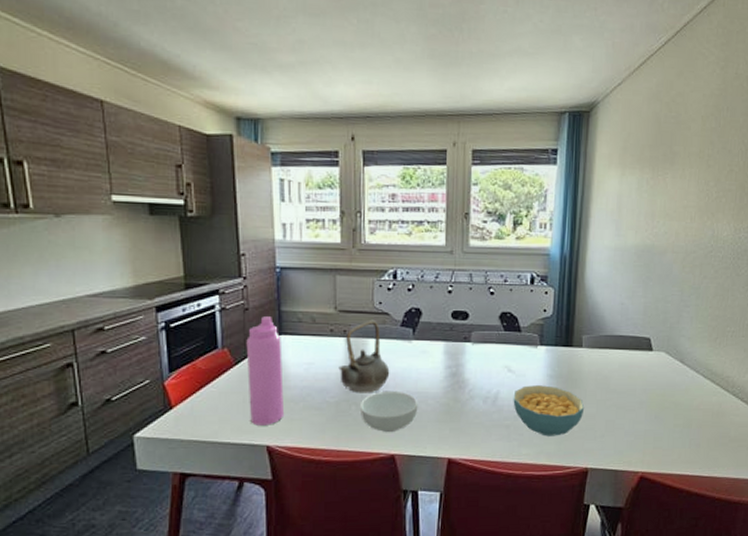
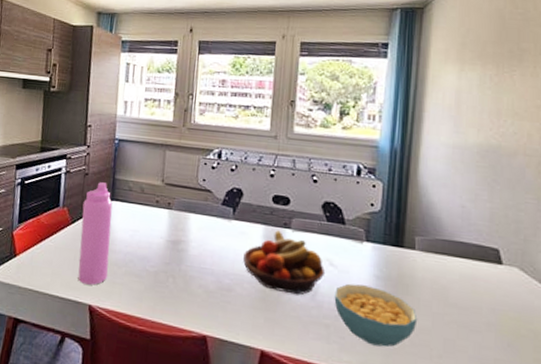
teapot: present [338,319,390,393] -> none [160,195,208,268]
cereal bowl: present [360,390,418,433] -> none [177,268,234,312]
fruit bowl: none [426,345,505,403] -> present [243,230,326,295]

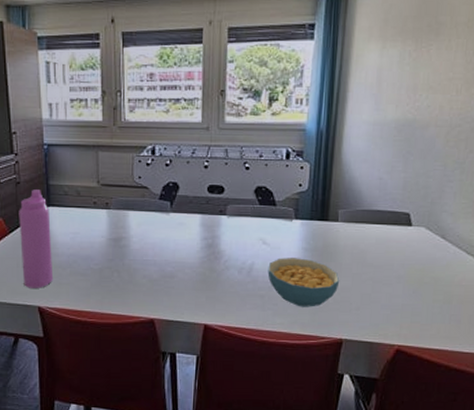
fruit bowl: present [243,230,326,295] -> none [183,218,259,274]

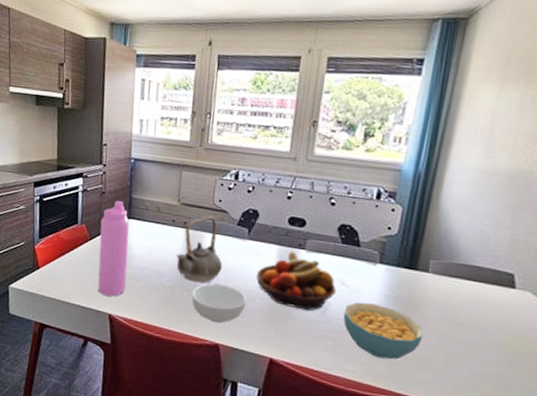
teapot: none [101,193,149,262] -> present [176,215,223,284]
cereal bowl: none [122,259,176,299] -> present [192,283,246,323]
fruit bowl: none [183,218,259,274] -> present [256,251,337,311]

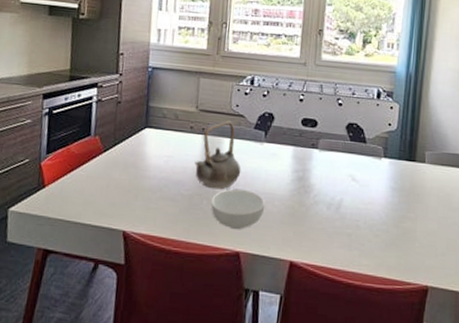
water bottle: present [98,201,130,297] -> none [111,110,147,212]
fruit bowl: present [256,251,337,311] -> none [274,151,349,209]
cereal bowl: present [343,301,424,360] -> none [356,195,426,250]

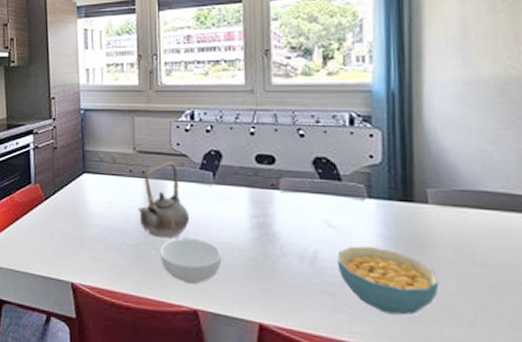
cereal bowl: none [356,195,426,250] -> present [337,246,440,316]

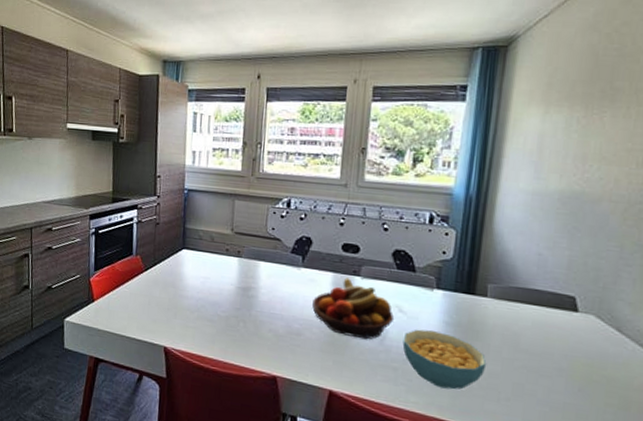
teapot: present [138,161,190,239] -> none [231,243,278,313]
cereal bowl: present [161,237,222,285] -> none [247,313,303,354]
fruit bowl: none [229,192,324,262] -> present [312,278,395,340]

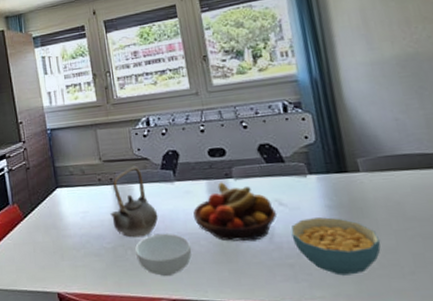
teapot: none [231,243,278,313] -> present [110,165,158,238]
cereal bowl: none [247,313,303,354] -> present [135,233,192,277]

